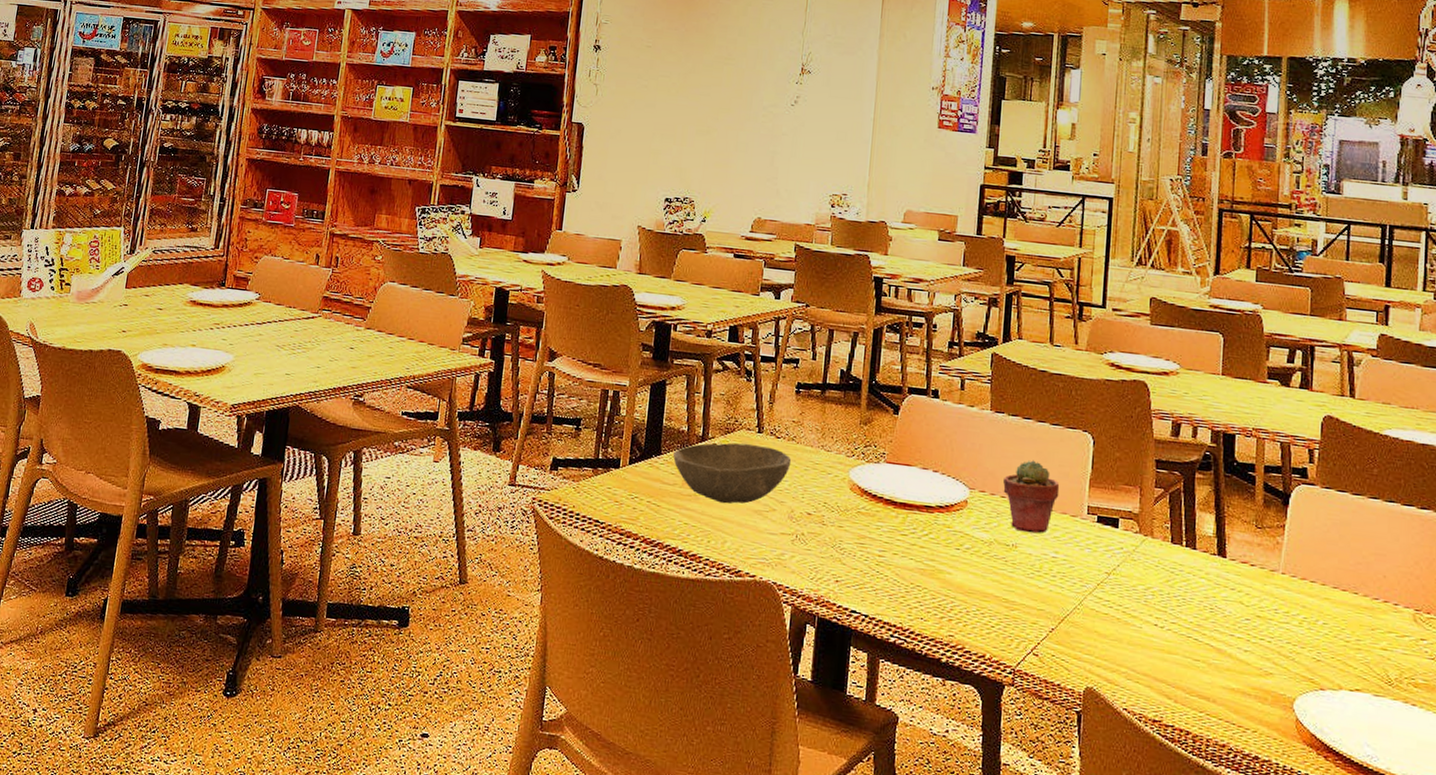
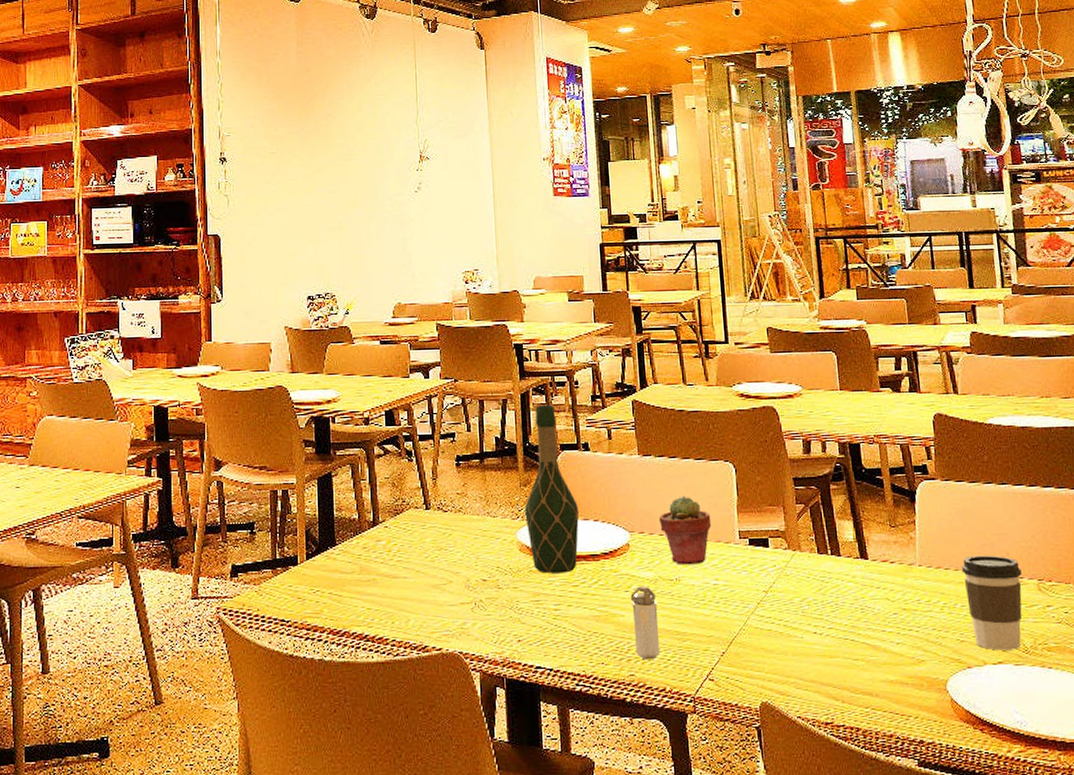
bowl: present [672,443,792,504] -> none [347,522,461,584]
wine bottle: none [861,343,919,521] -> present [525,404,580,574]
shaker: none [959,546,989,624] -> present [630,586,661,660]
coffee cup: none [1329,572,1397,680] -> present [961,555,1022,651]

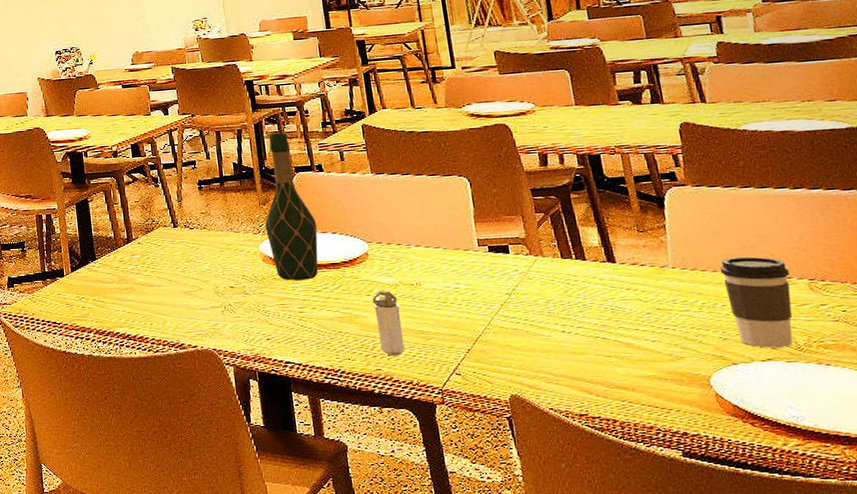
potted succulent: present [659,496,712,565] -> none [396,208,449,271]

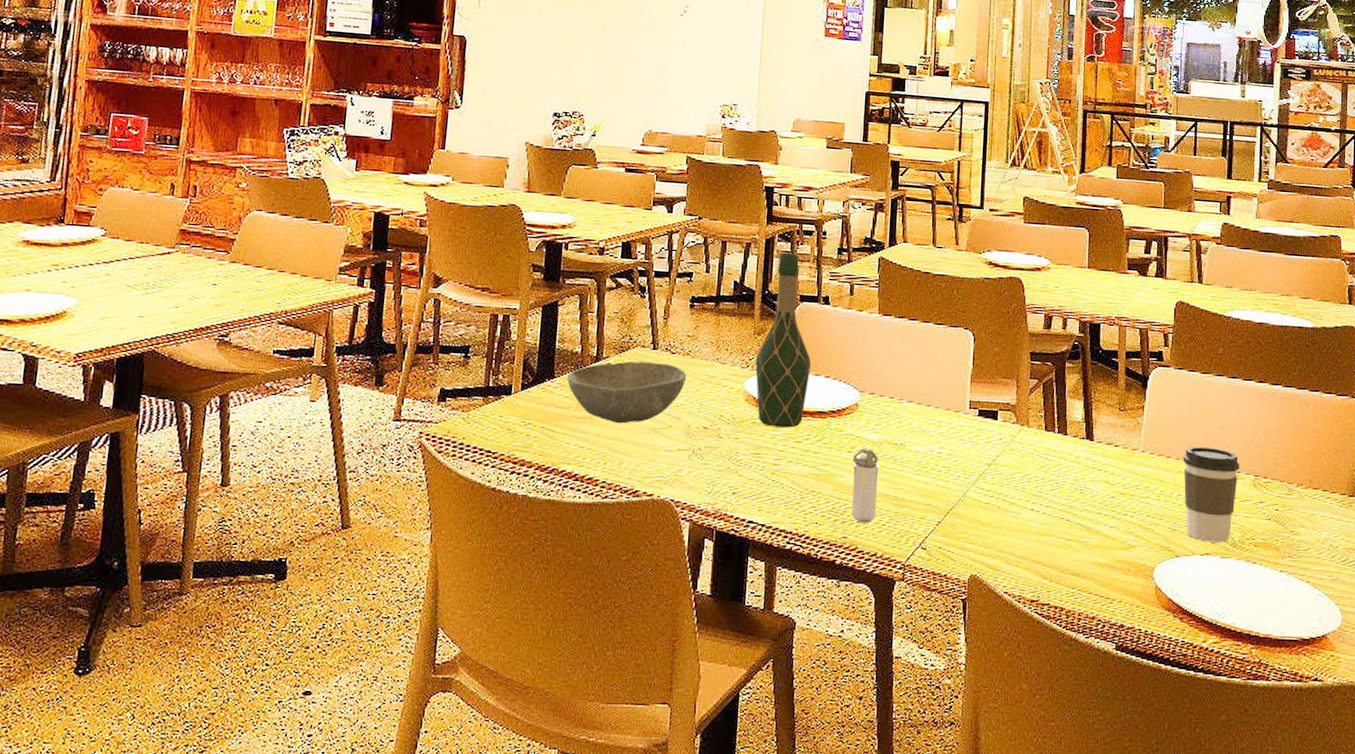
bowl: none [105,238,208,291] -> present [566,361,687,424]

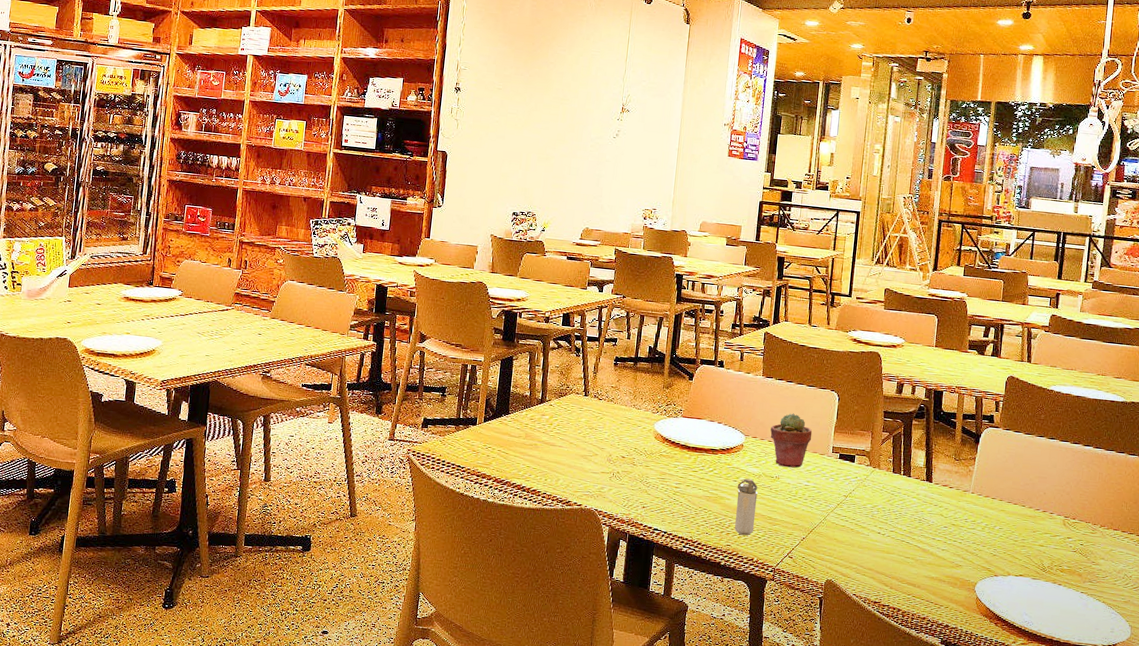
bowl: present [566,361,687,424] -> none [518,404,610,451]
wine bottle: present [755,252,812,428] -> none [663,325,708,461]
potted succulent: none [891,360,944,431] -> present [770,413,813,468]
coffee cup: present [1182,446,1240,543] -> none [1004,491,1053,568]

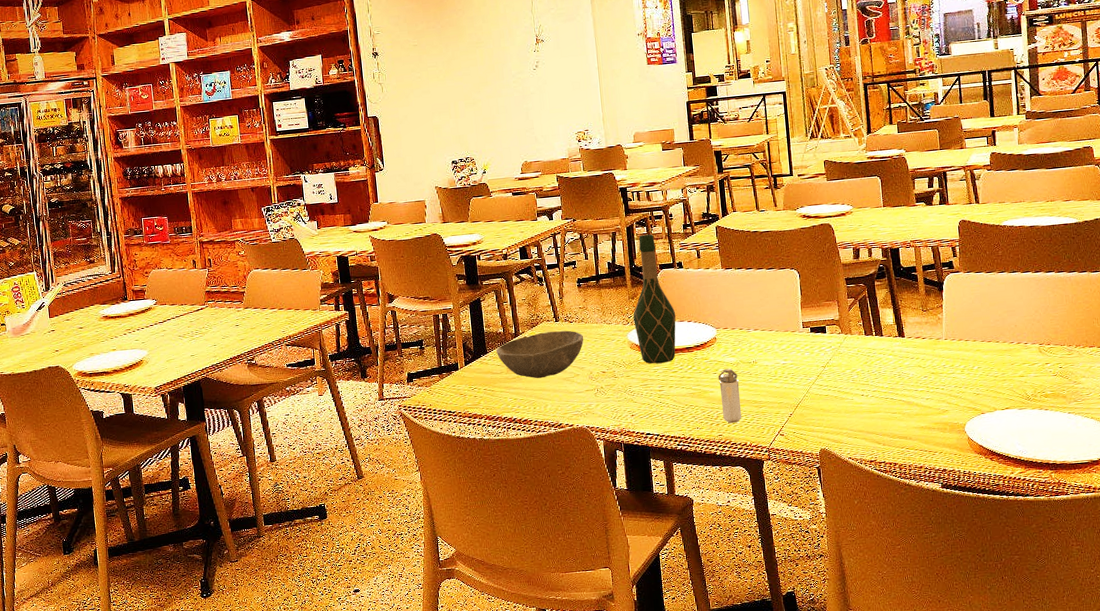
bowl: none [518,404,610,451] -> present [495,330,584,379]
wine bottle: none [663,325,708,461] -> present [633,234,676,364]
potted succulent: present [770,413,813,468] -> none [739,298,781,351]

